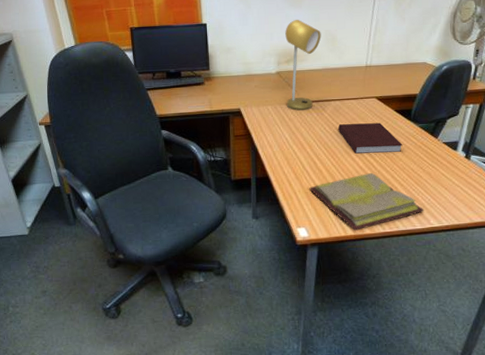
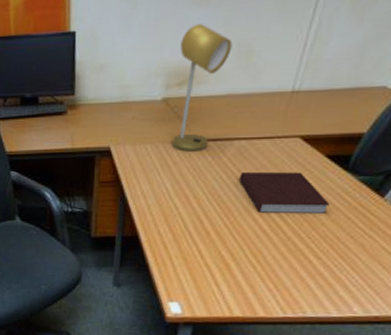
diary: present [309,172,424,231] -> none [190,239,347,312]

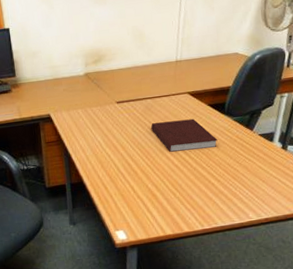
desk lamp: present [173,24,233,152] -> none [90,17,129,112]

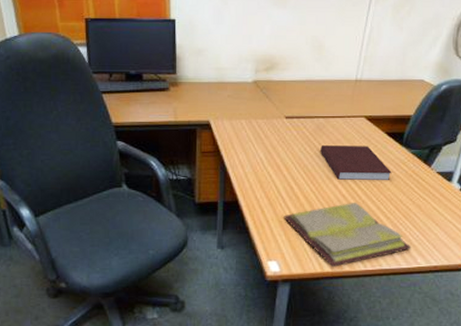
diary: none [125,170,243,230] -> present [284,202,412,267]

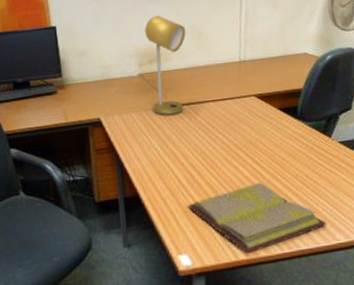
desk lamp: none [264,22,307,127] -> present [144,15,186,117]
notebook: present [321,145,392,180] -> none [215,124,292,162]

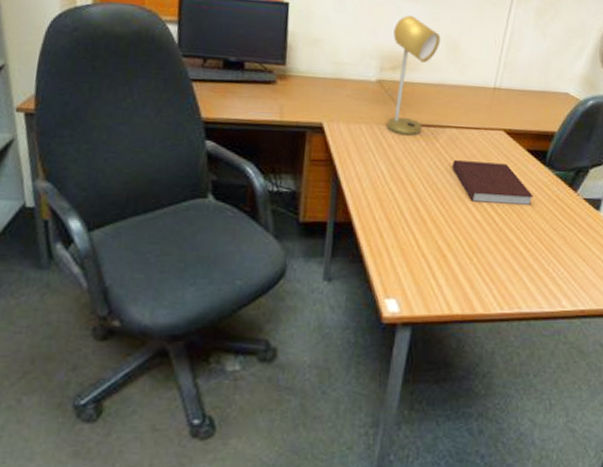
diary: present [188,182,327,254] -> none [406,229,555,309]
notebook: none [215,124,292,162] -> present [452,160,533,205]

